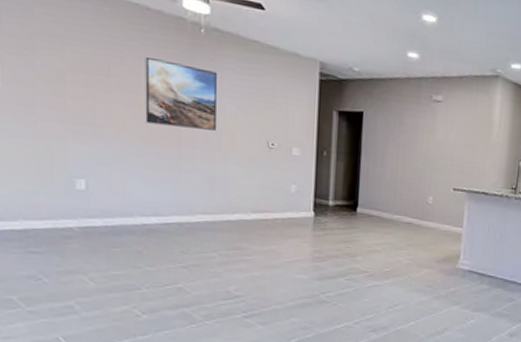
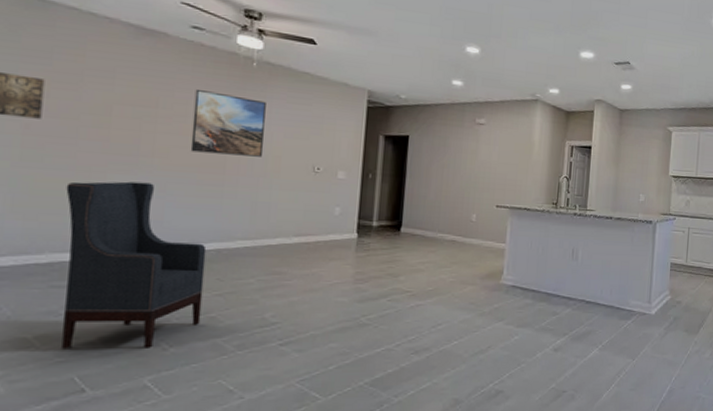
armchair: none [30,150,169,314] -> present [61,181,207,349]

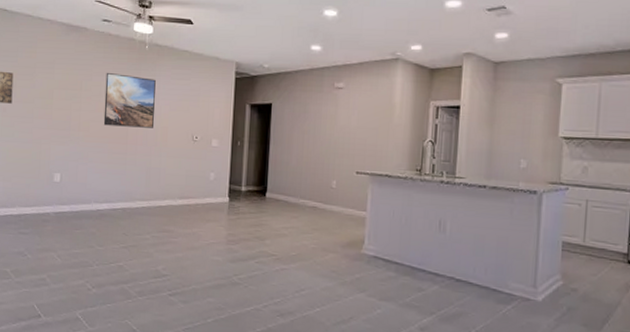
armchair: present [61,181,207,349] -> none [26,151,116,288]

